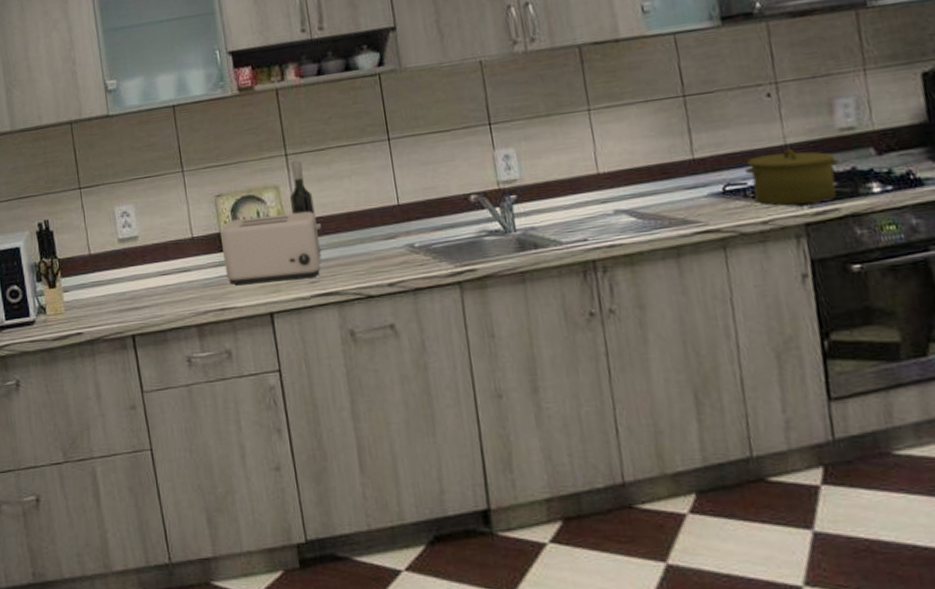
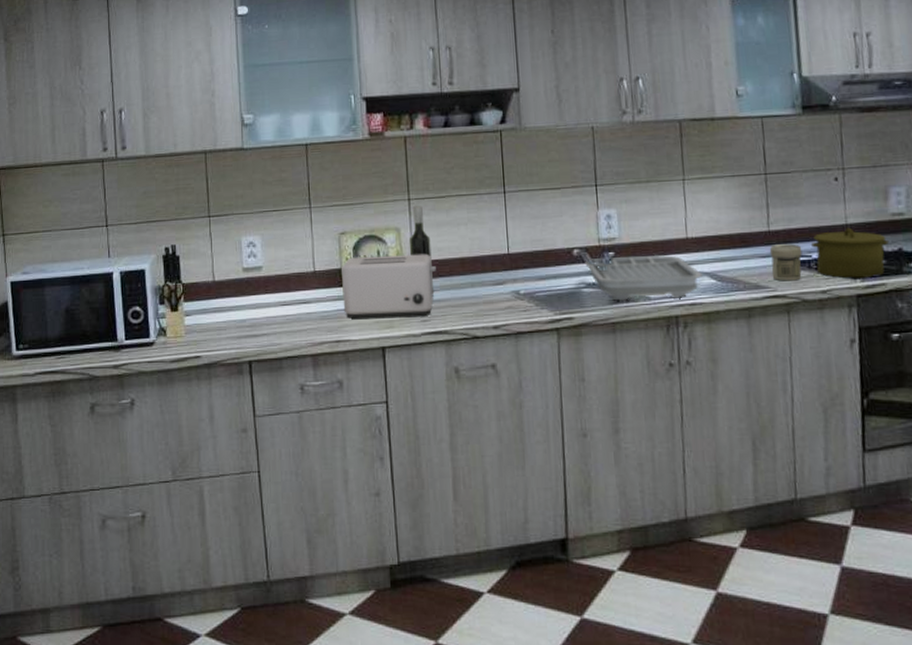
dish rack: none [484,194,620,248] -> present [585,254,702,301]
jar: none [696,171,737,214] -> present [769,244,803,281]

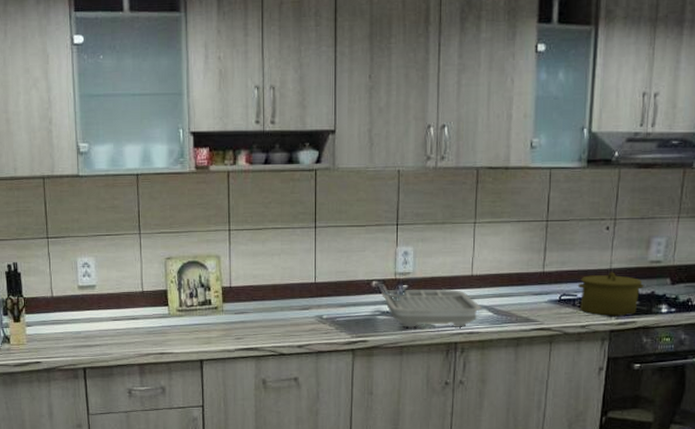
toaster: present [342,254,436,319] -> none [167,280,251,335]
bottle: present [409,206,433,294] -> none [227,236,247,315]
jar: present [769,244,803,281] -> none [541,284,570,316]

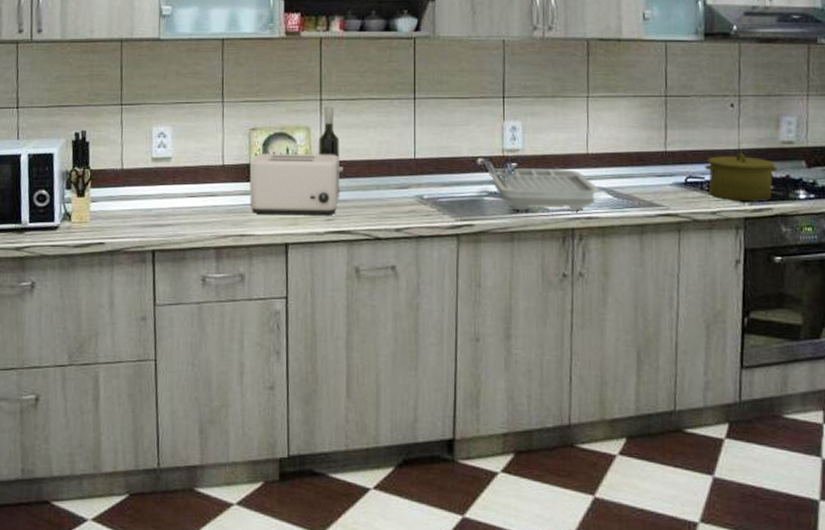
toaster: none [167,280,251,335] -> present [249,153,343,216]
bottle: none [227,236,247,315] -> present [318,107,340,194]

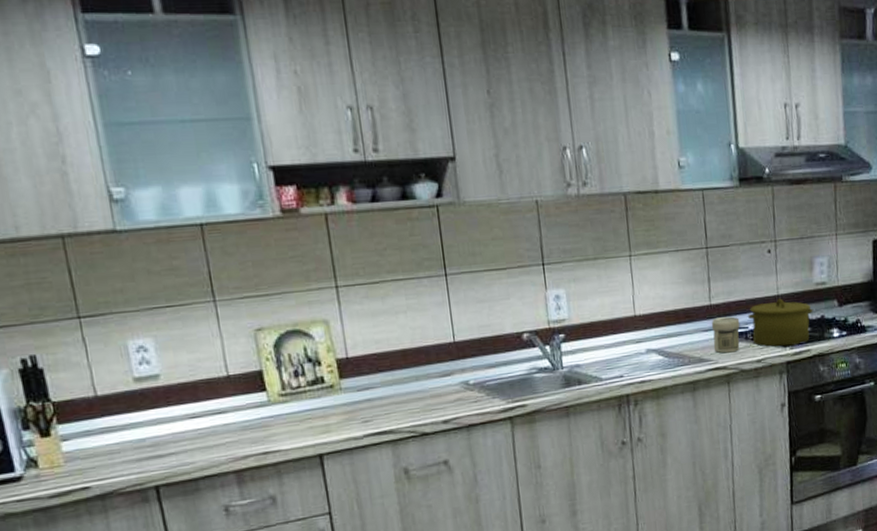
toaster: present [249,153,343,216] -> none [261,347,375,427]
bottle: present [318,107,340,194] -> none [340,293,374,392]
dish rack: present [488,168,600,211] -> none [535,334,651,384]
jar: none [665,165,696,201] -> present [711,316,740,354]

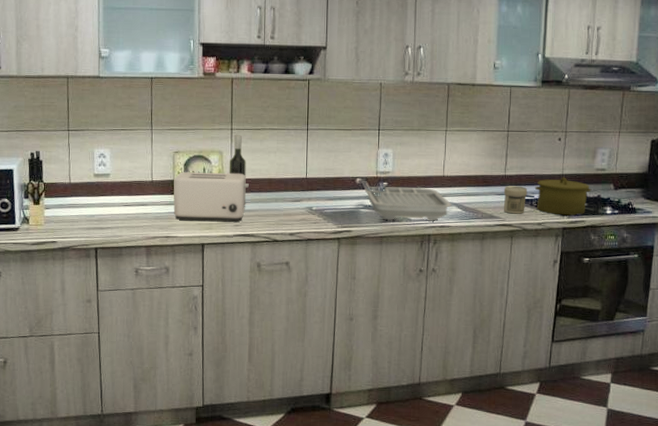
toaster: none [261,347,375,427] -> present [173,172,249,222]
bottle: none [340,293,374,392] -> present [229,135,246,205]
dish rack: none [535,334,651,384] -> present [364,186,452,221]

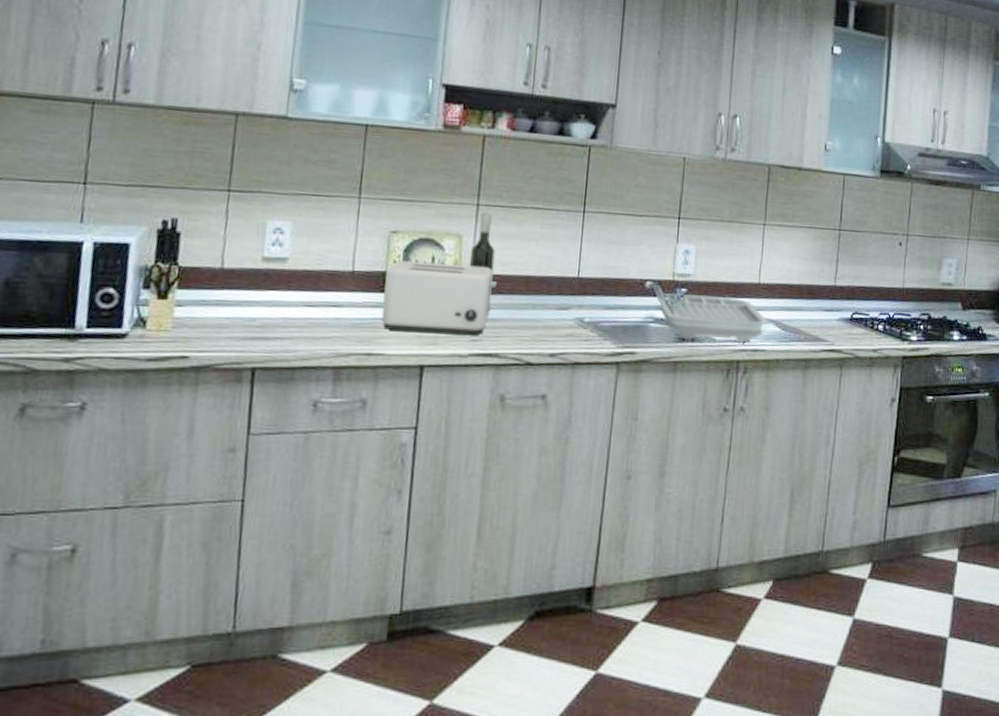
jar: present [503,186,528,214] -> none [831,300,862,337]
cooking pot: present [535,177,591,216] -> none [871,291,936,341]

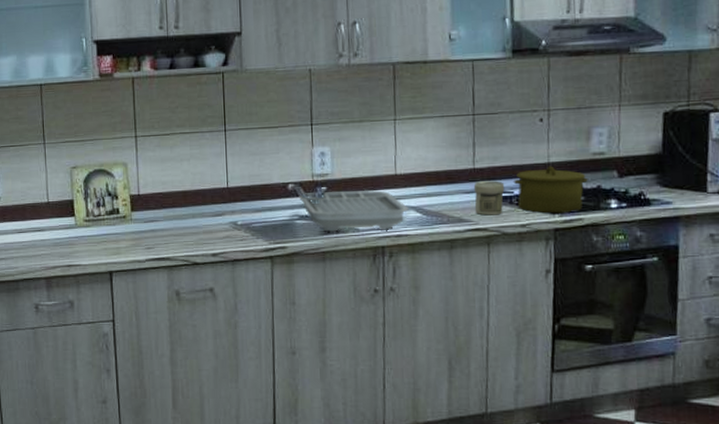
toaster: present [381,260,497,336] -> none [73,187,160,245]
bottle: present [469,213,496,312] -> none [135,142,157,224]
jar: none [831,300,862,337] -> present [473,181,505,216]
cooking pot: none [871,291,936,341] -> present [514,166,588,213]

